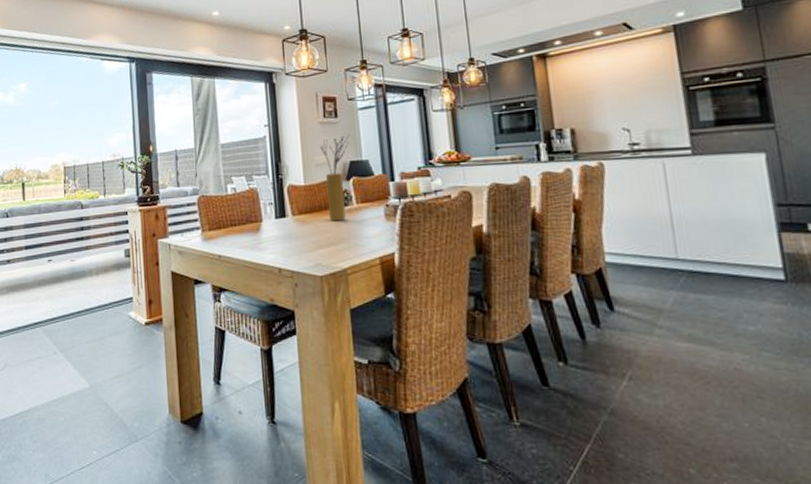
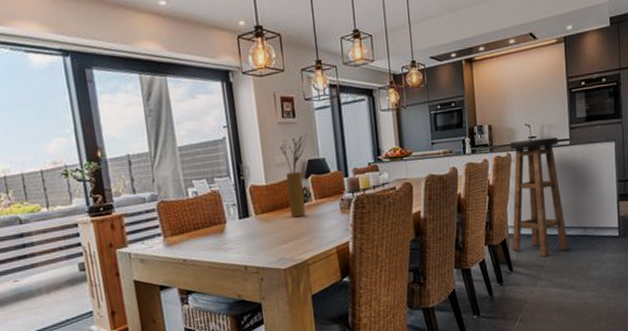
bar stool: none [601,144,701,298] -> present [509,137,569,257]

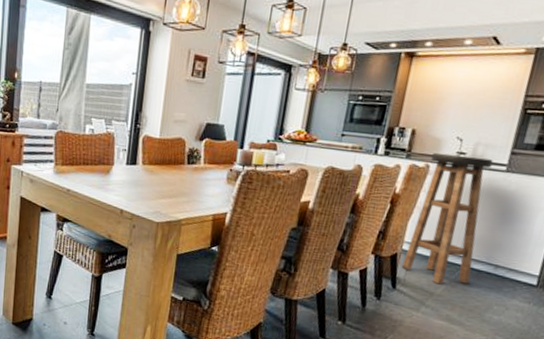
vase: present [279,134,307,218] -> none [175,97,212,177]

